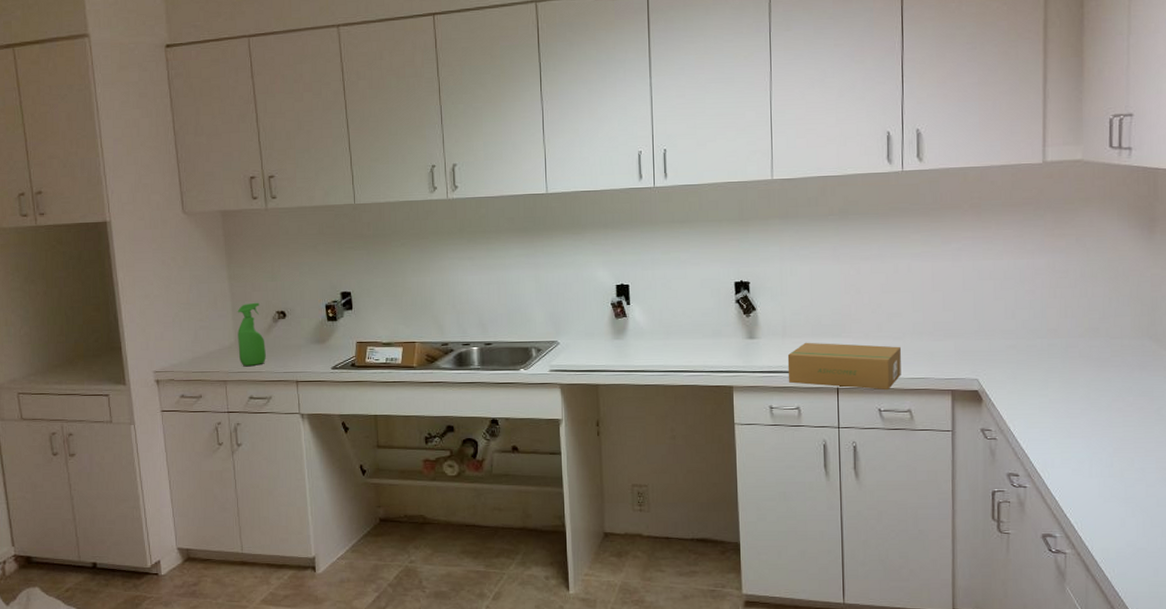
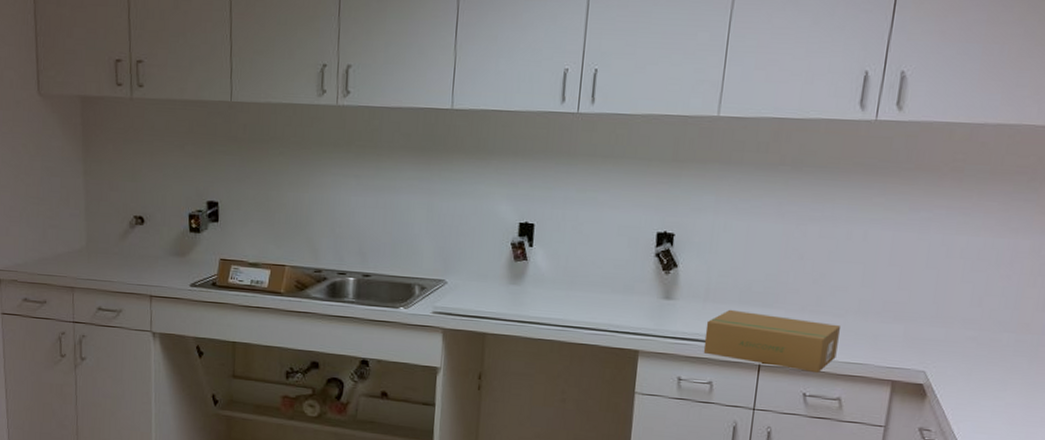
spray bottle: present [237,302,266,367] -> none [89,203,119,275]

